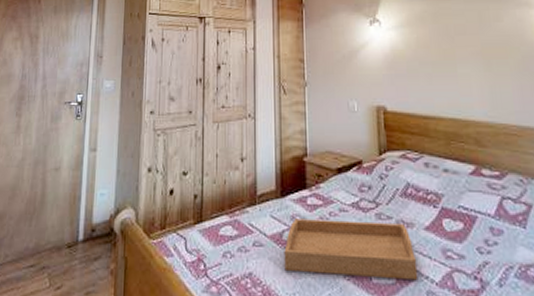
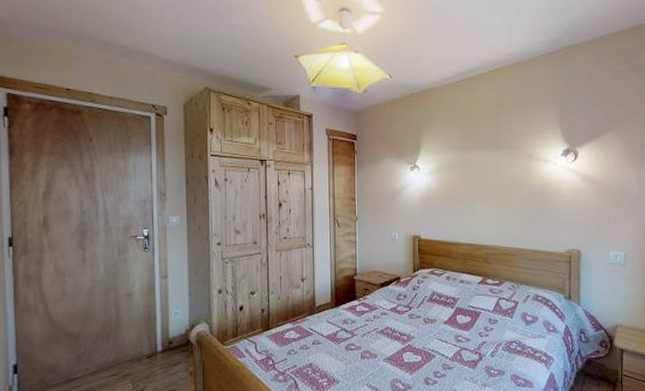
serving tray: present [284,219,418,281] -> none [338,320,437,360]

